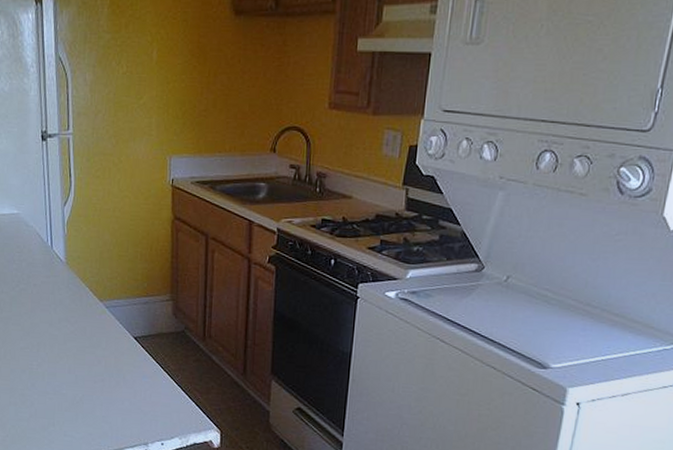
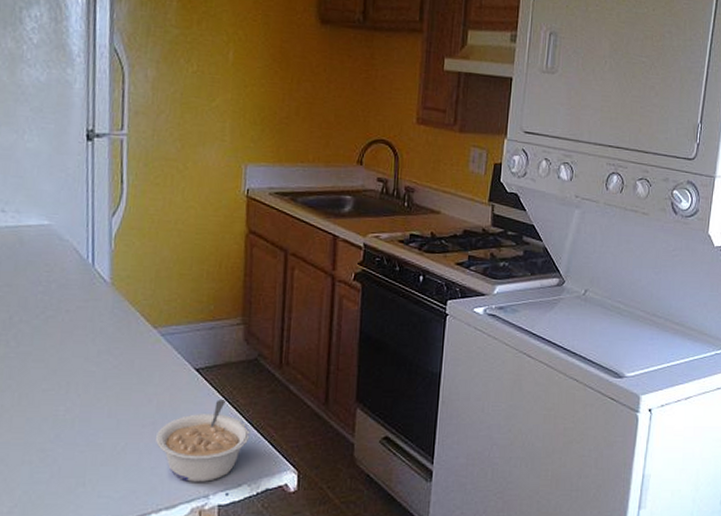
legume: none [105,364,180,432] -> present [156,399,250,482]

